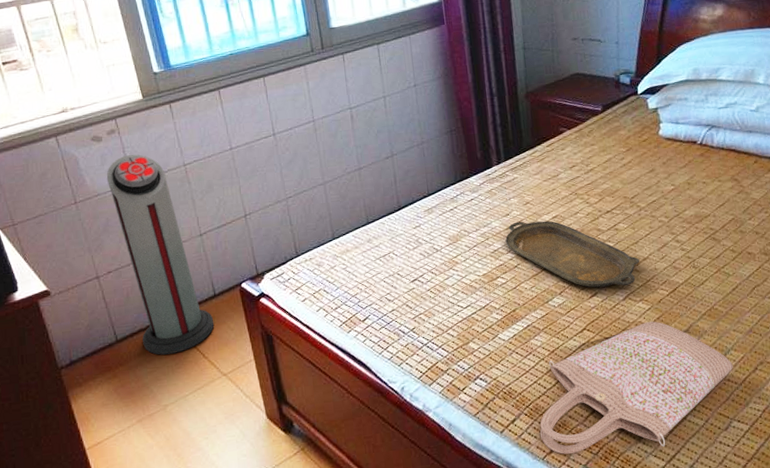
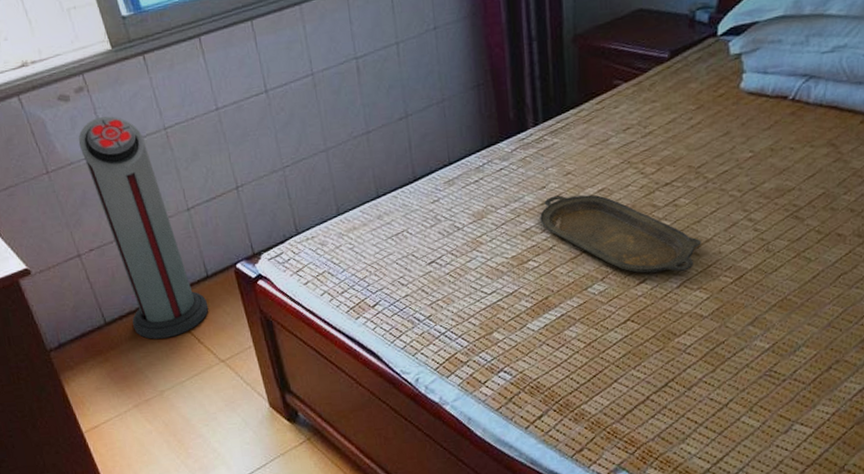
shopping bag: present [540,321,733,455] -> none [569,312,802,454]

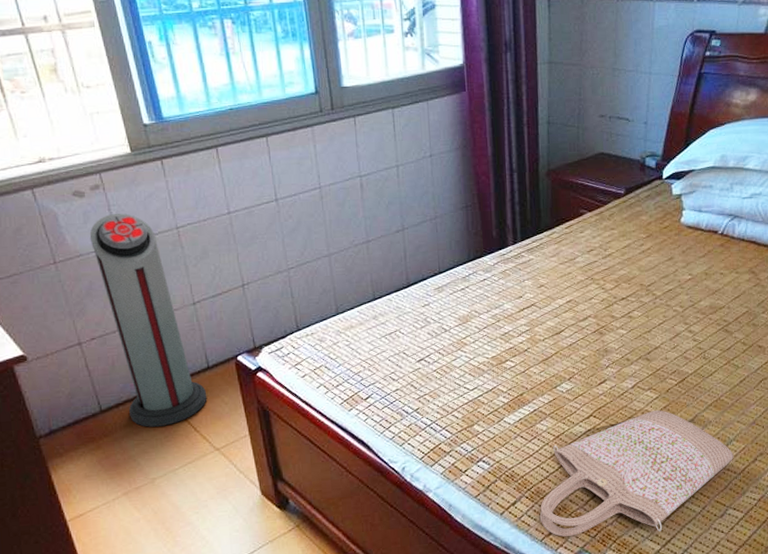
serving tray: present [540,194,701,274] -> none [517,304,651,375]
shopping bag: none [569,312,802,454] -> present [539,410,734,537]

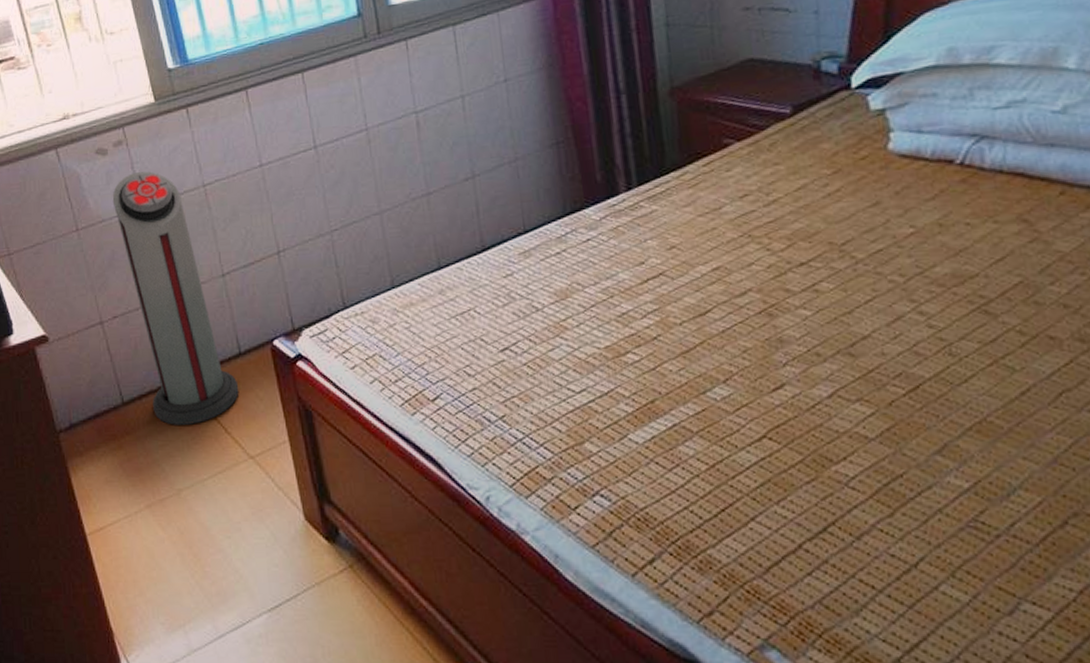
shopping bag: present [539,410,734,537] -> none [692,434,1023,628]

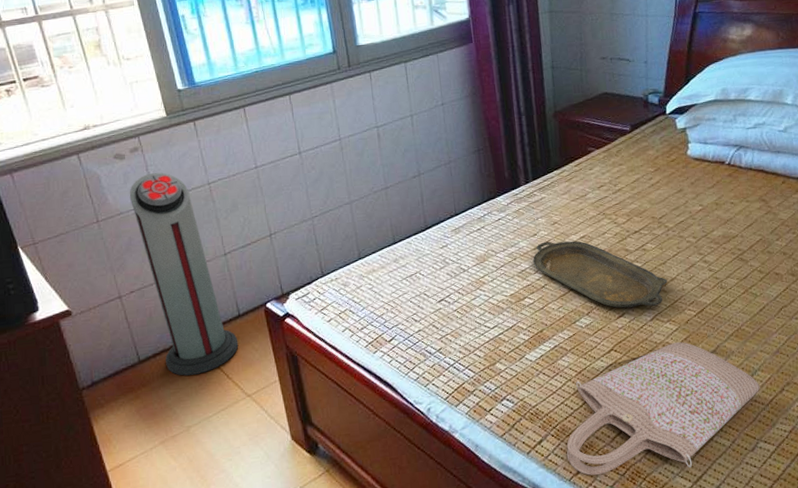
serving tray: none [639,273,856,377] -> present [533,240,668,309]
shopping bag: none [692,434,1023,628] -> present [566,342,760,476]

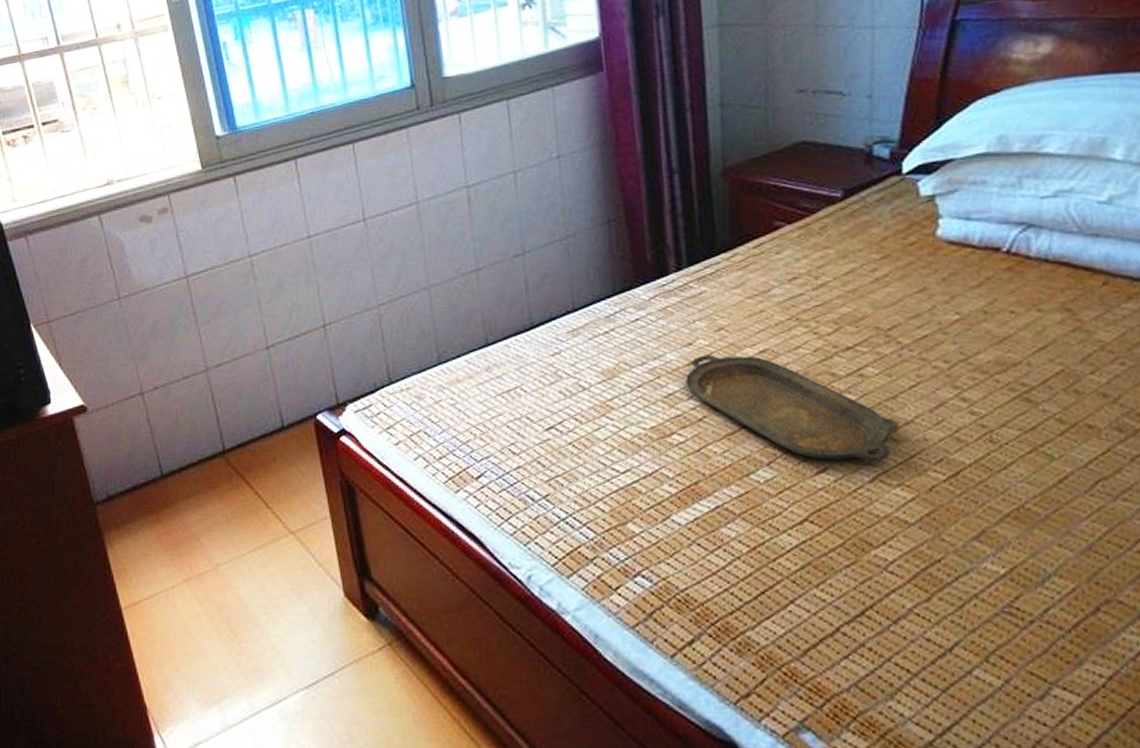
air purifier: present [129,172,239,376] -> none [156,240,281,499]
shopping bag: present [566,342,760,476] -> none [731,519,1057,711]

